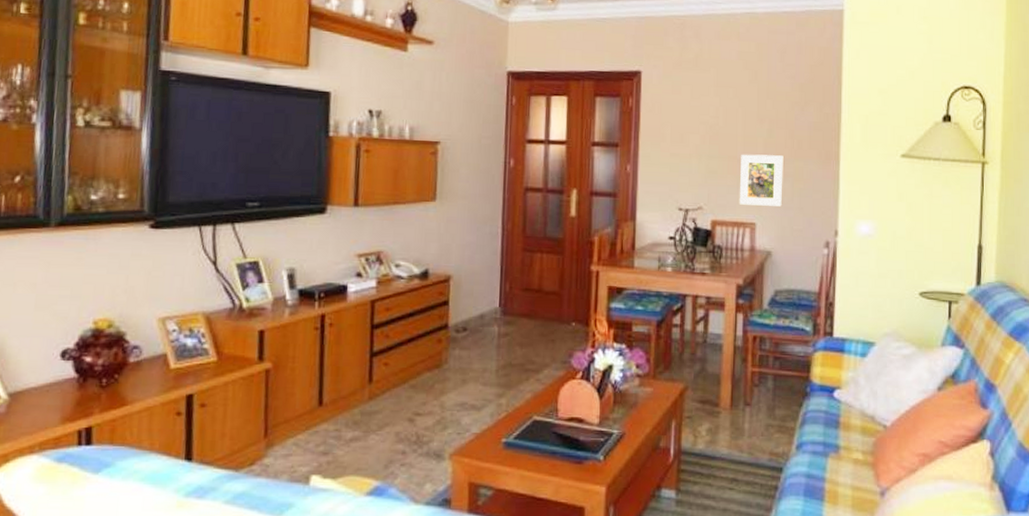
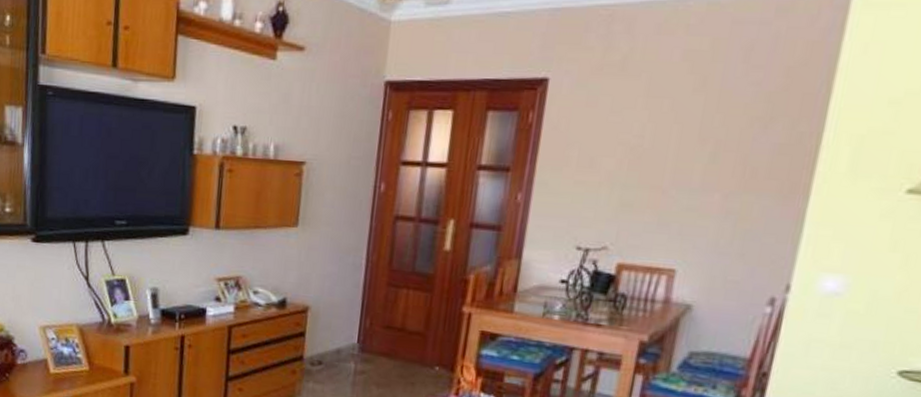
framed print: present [739,154,784,206] -> none [656,183,728,251]

